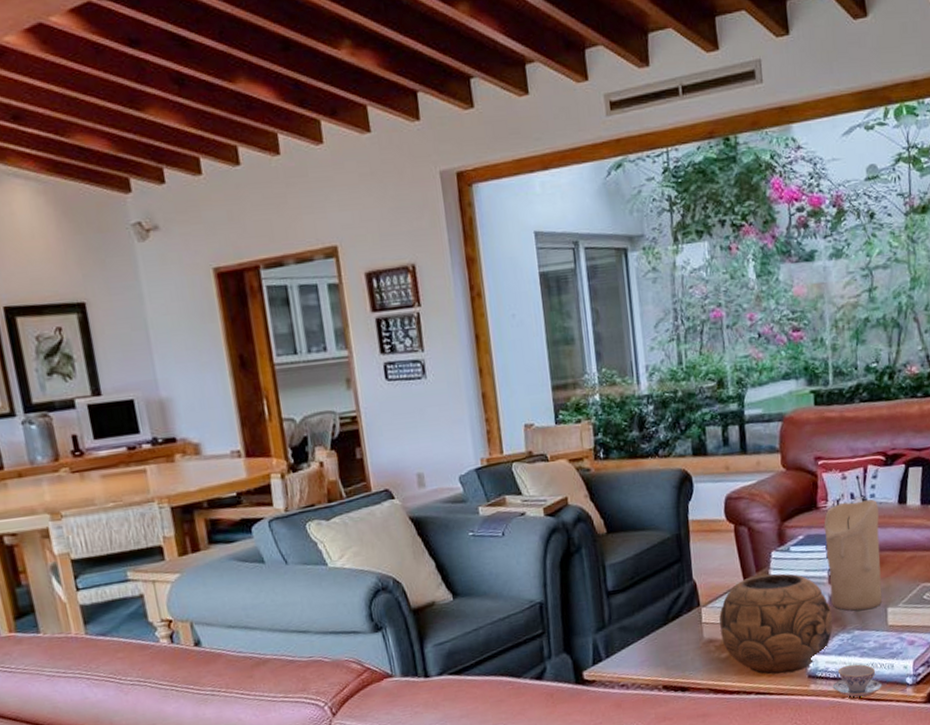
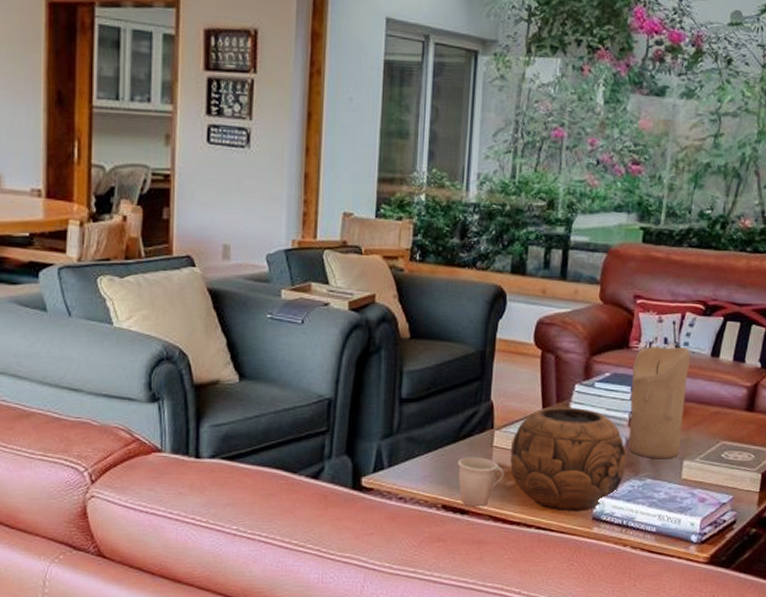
mug: none [671,635,718,683] -> present [457,457,505,507]
teacup: present [832,664,882,697] -> none [615,513,666,547]

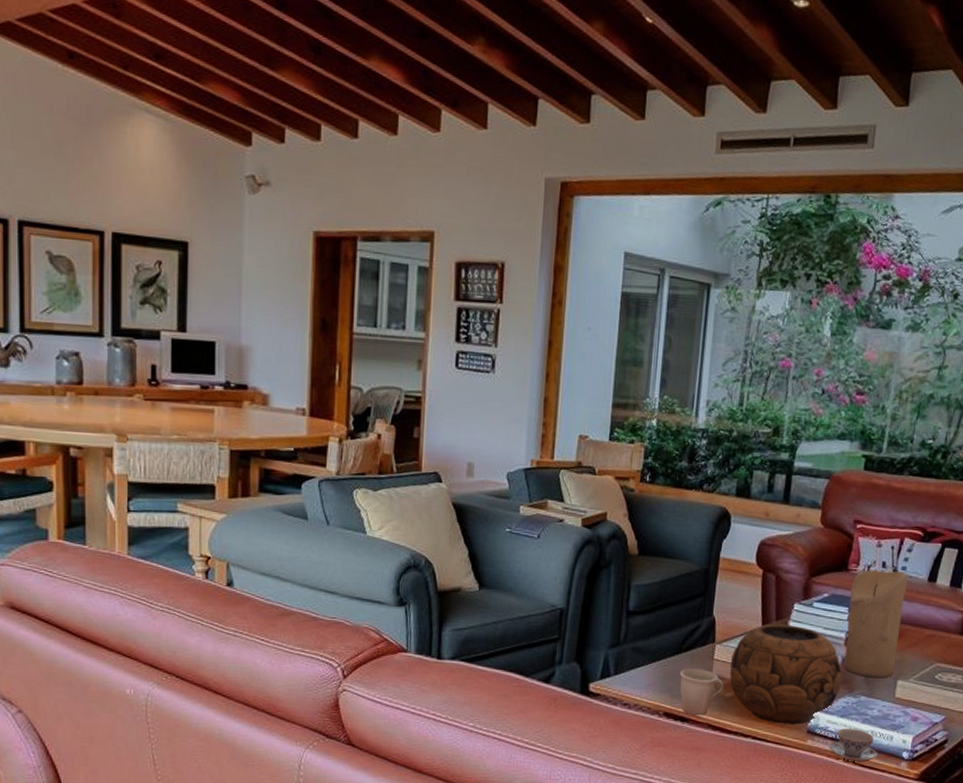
teacup: none [615,513,666,547] -> present [828,729,878,762]

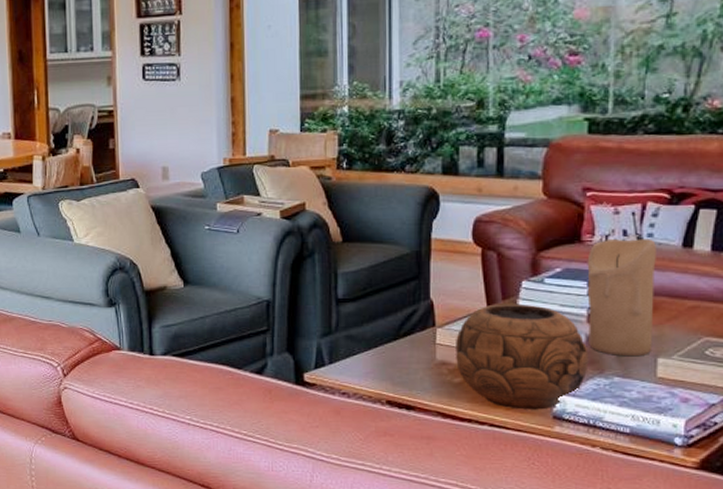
mug: present [679,668,724,716] -> none [399,354,450,403]
teacup: present [828,729,878,762] -> none [581,413,643,449]

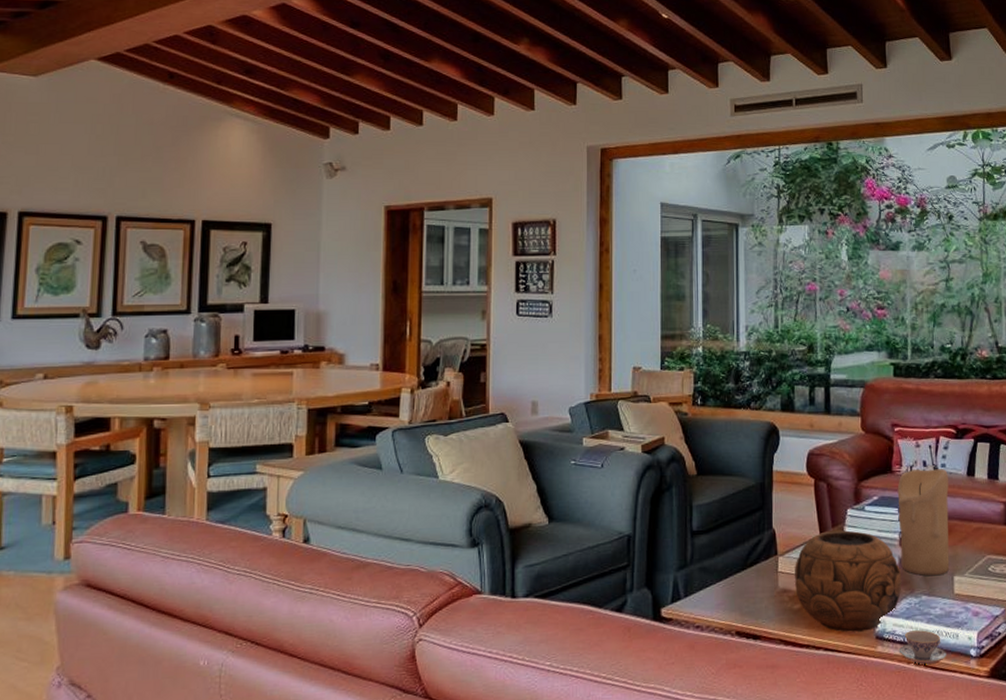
teacup: none [581,413,643,449] -> present [898,630,947,664]

